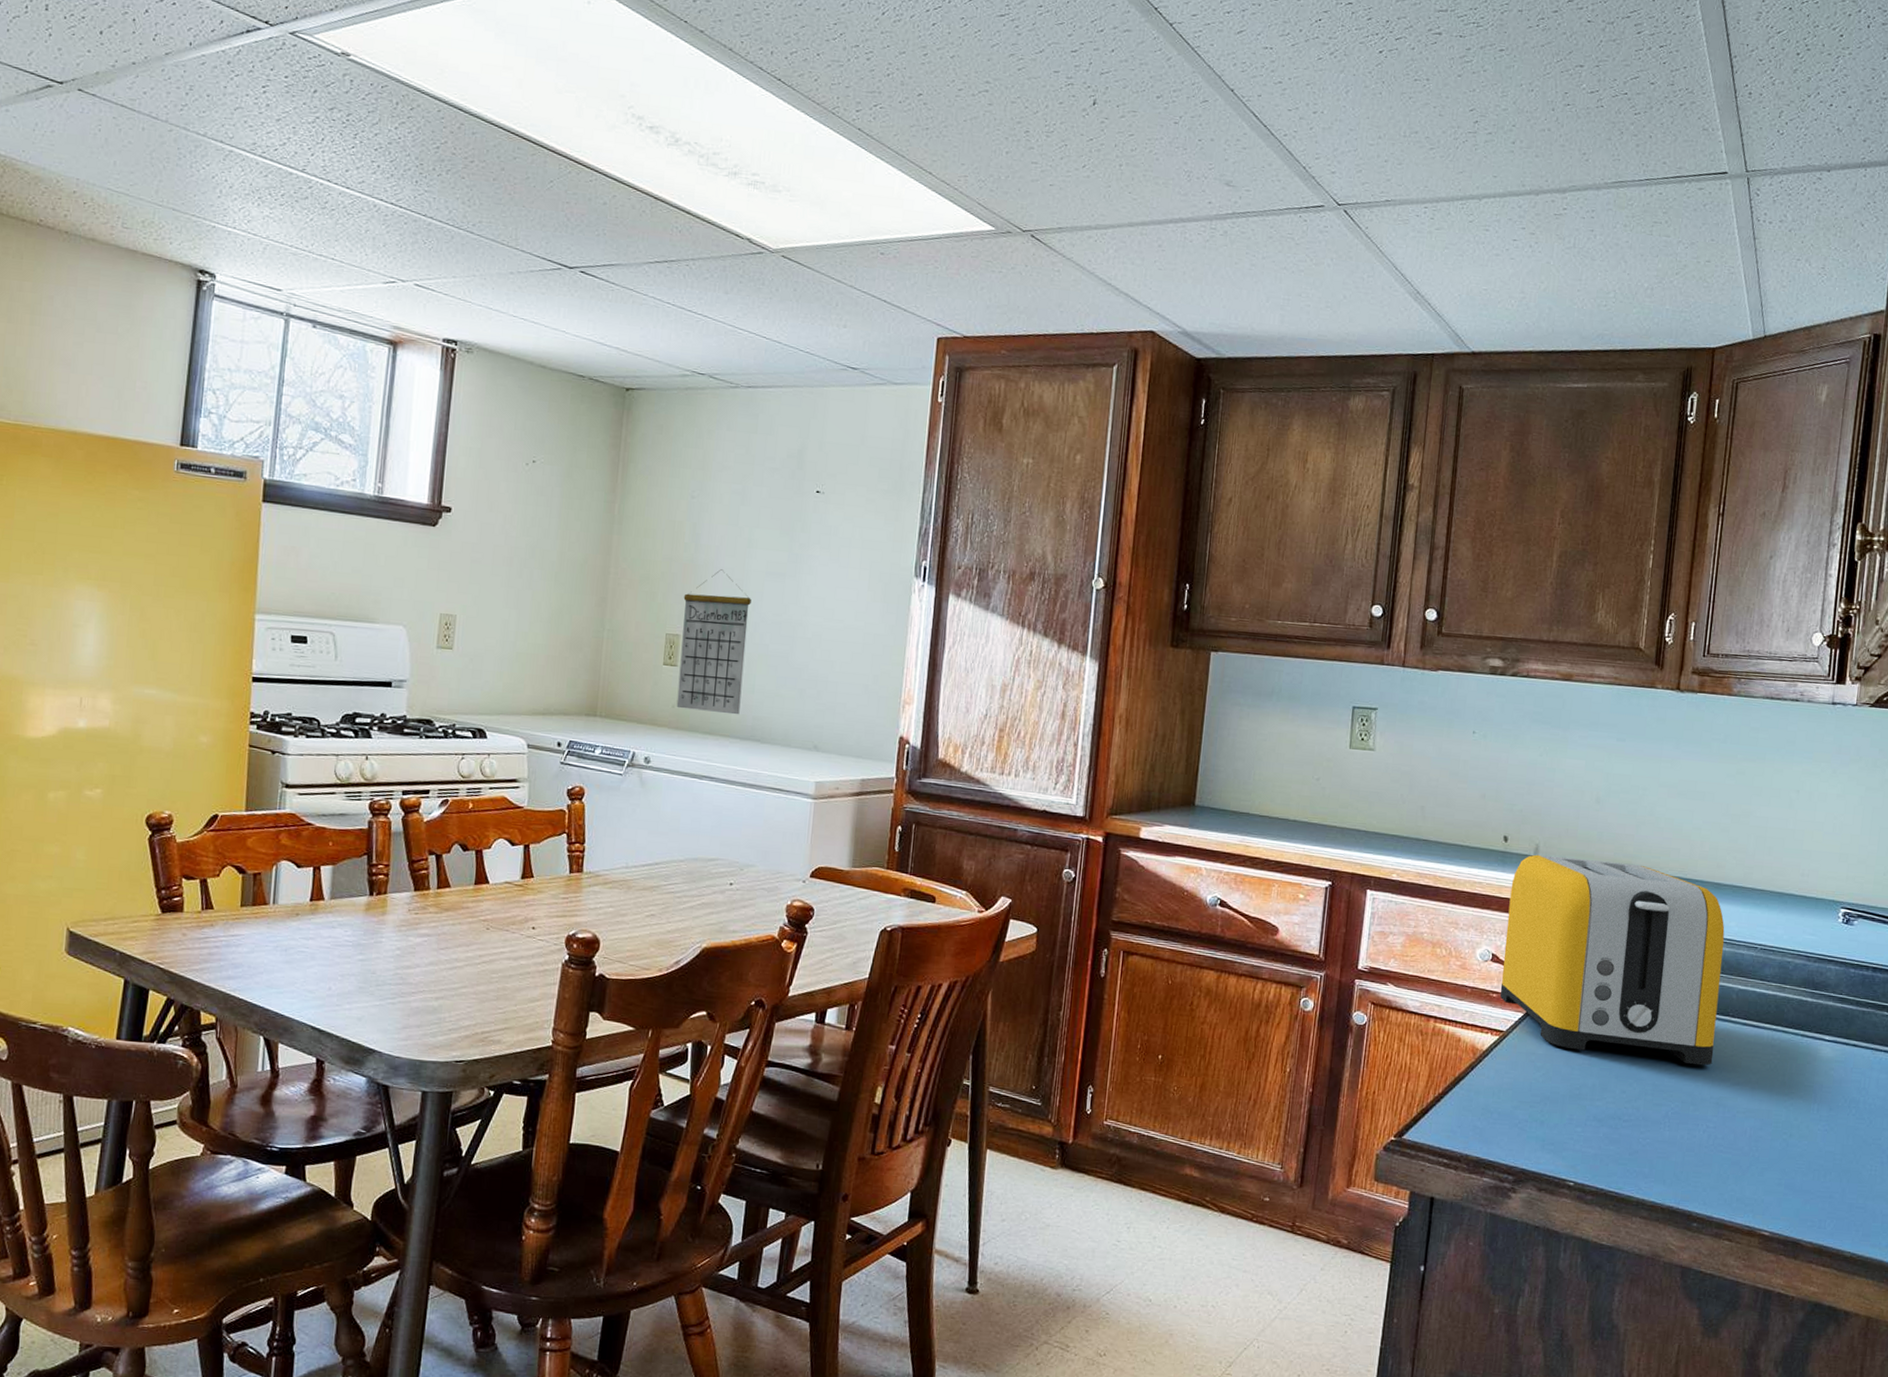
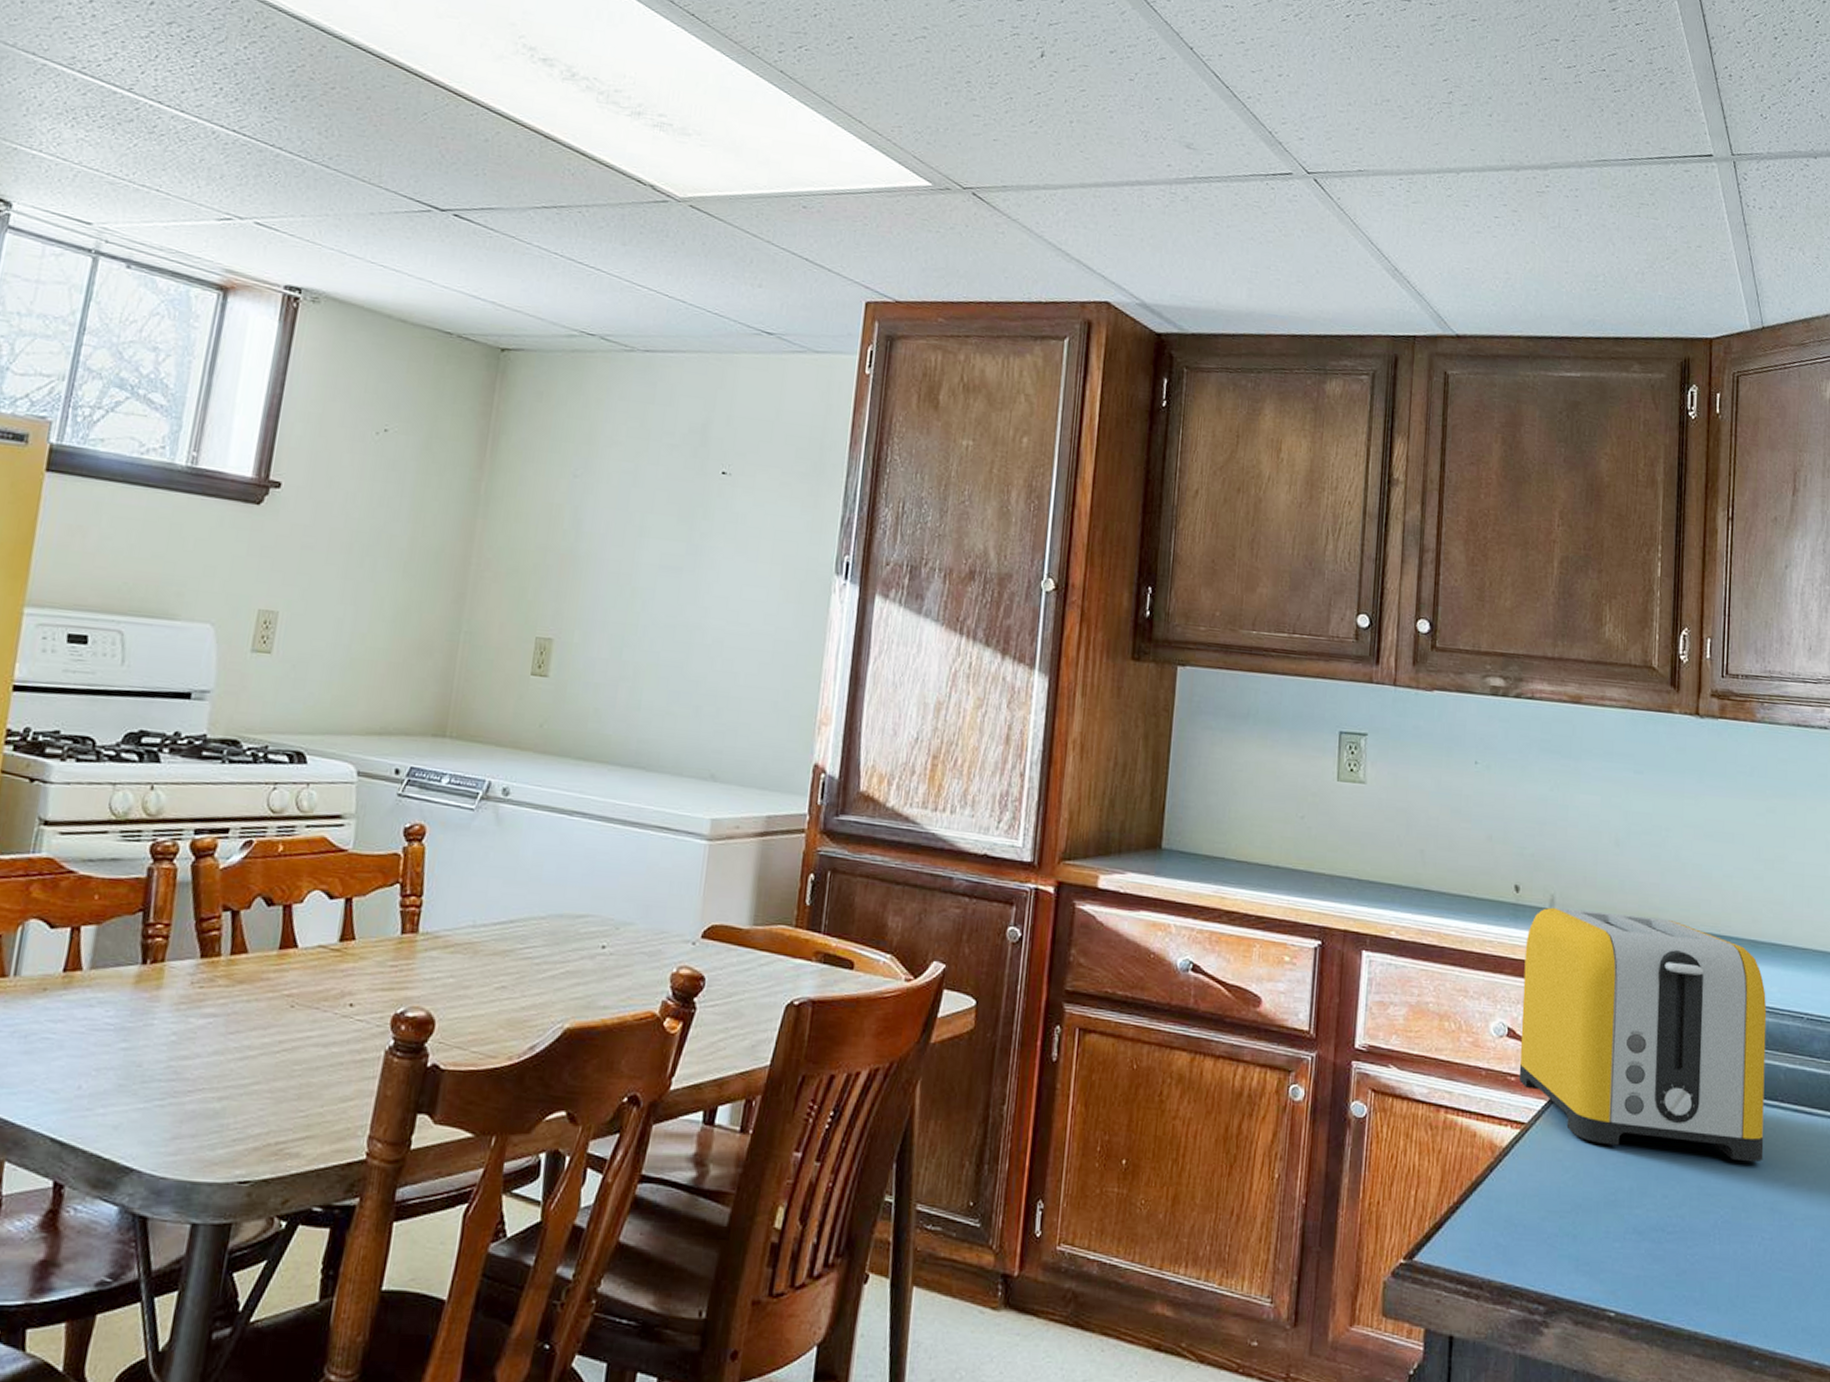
calendar: present [676,569,751,715] -> none [544,561,641,737]

